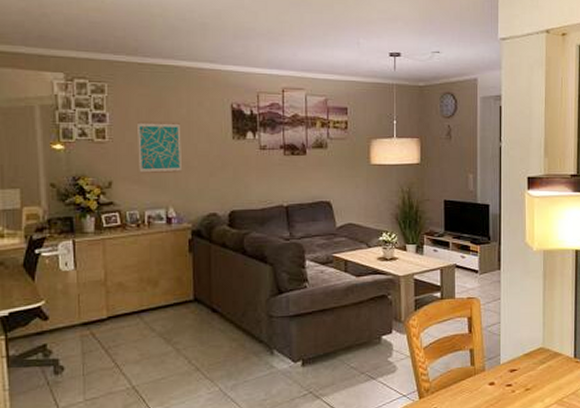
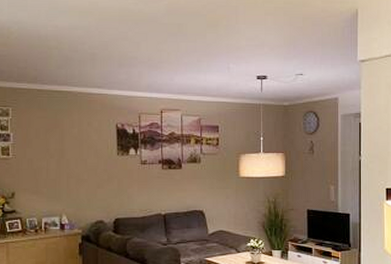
wall art: present [138,121,183,174] -> none [36,140,74,186]

